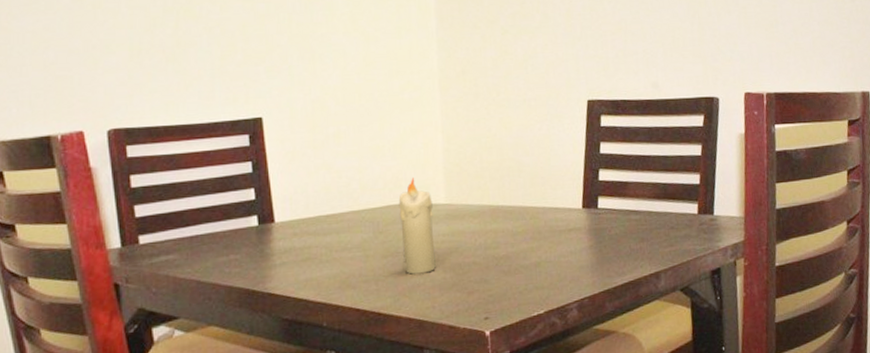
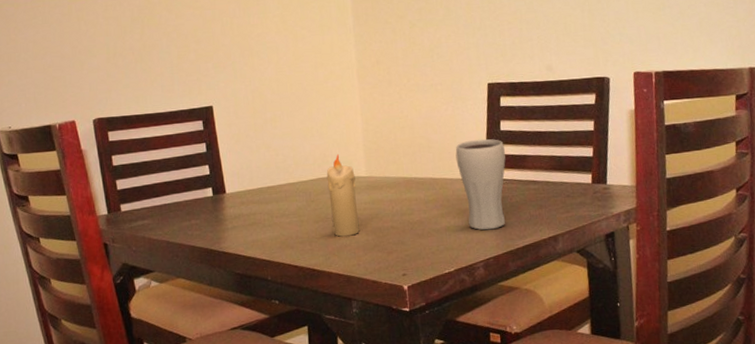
drinking glass: none [549,162,606,267] -> present [455,138,506,231]

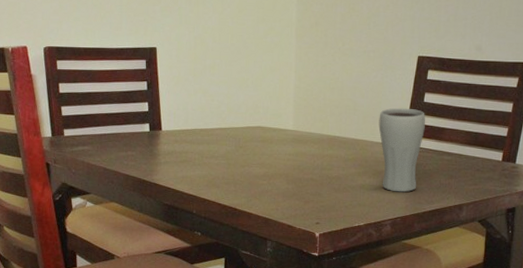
candle: present [326,154,360,237] -> none [256,107,283,183]

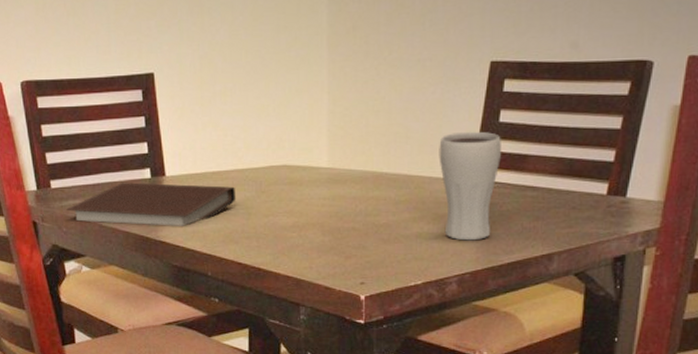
notebook: none [76,134,219,172] -> present [66,182,236,226]

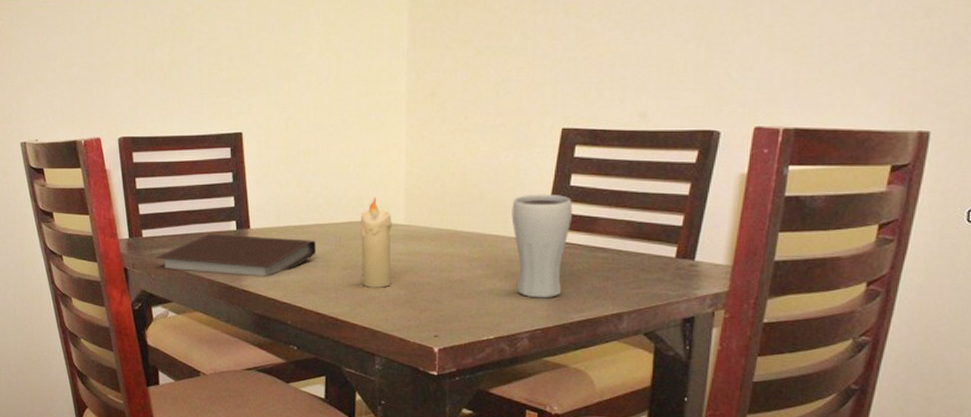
candle: none [281,139,315,235] -> present [360,197,392,288]

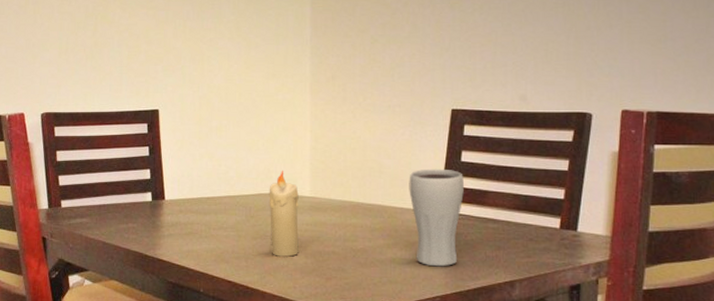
notebook: present [156,234,317,276] -> none [74,204,228,246]

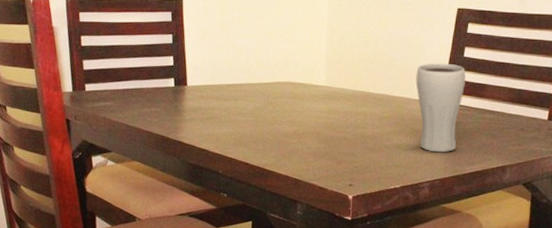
candle: present [269,171,299,257] -> none [286,61,314,142]

